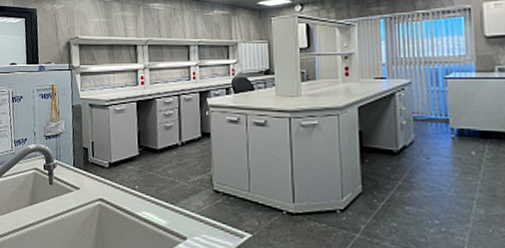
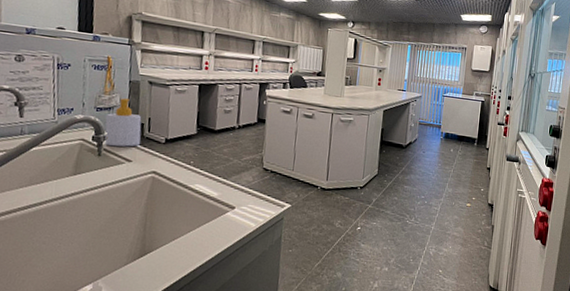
soap bottle: none [53,123,87,174] -> present [105,97,142,147]

